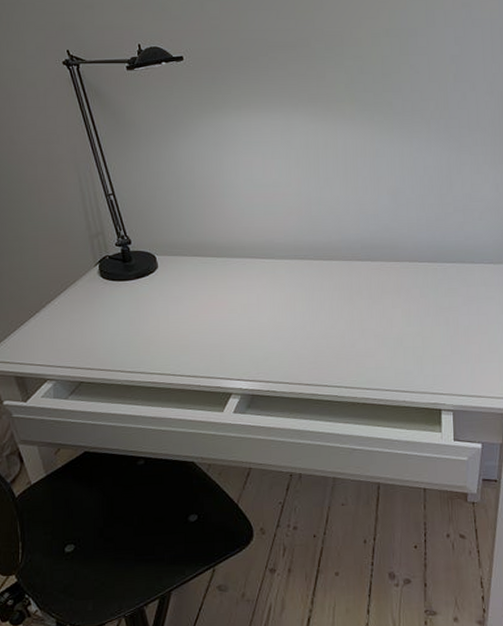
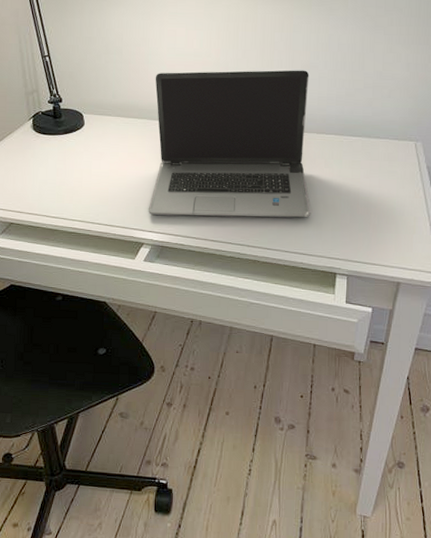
laptop computer: none [232,196,410,361] -> present [148,70,311,218]

